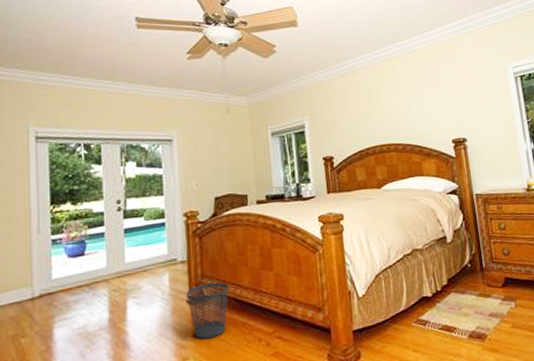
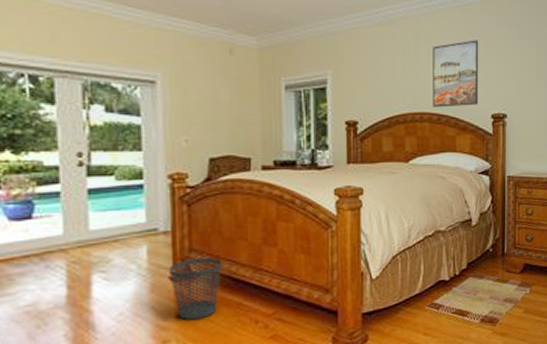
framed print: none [391,77,439,139] -> present [433,40,479,107]

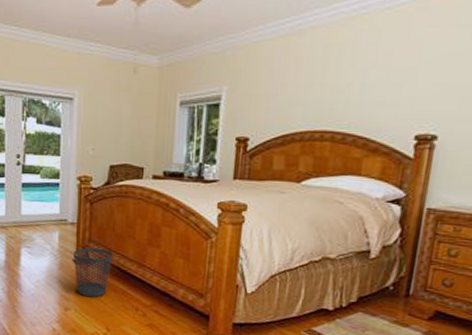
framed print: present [433,40,479,107] -> none [337,47,410,126]

